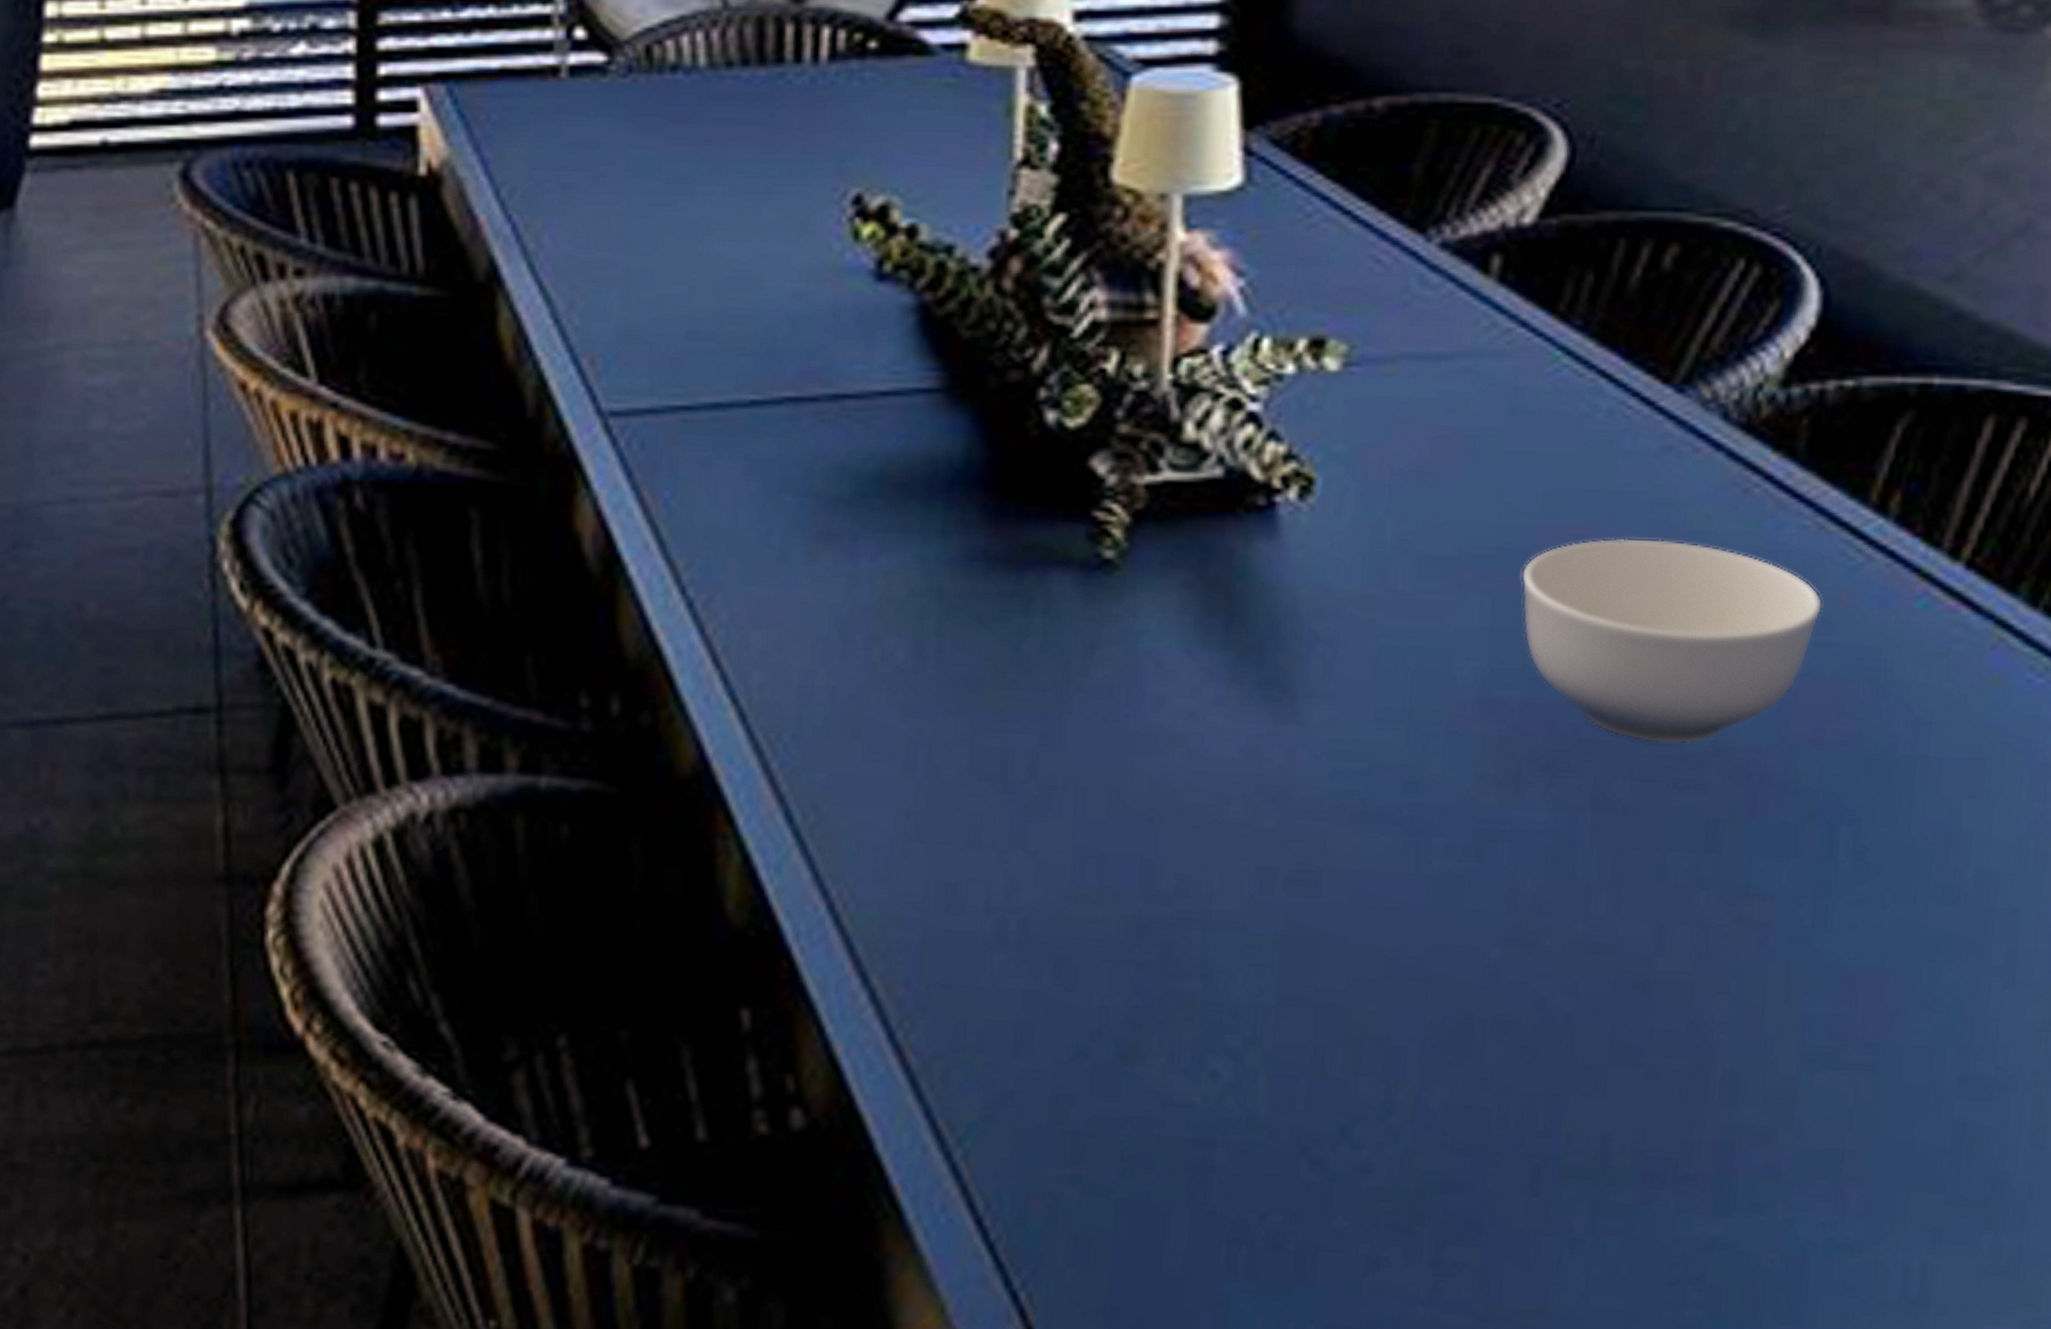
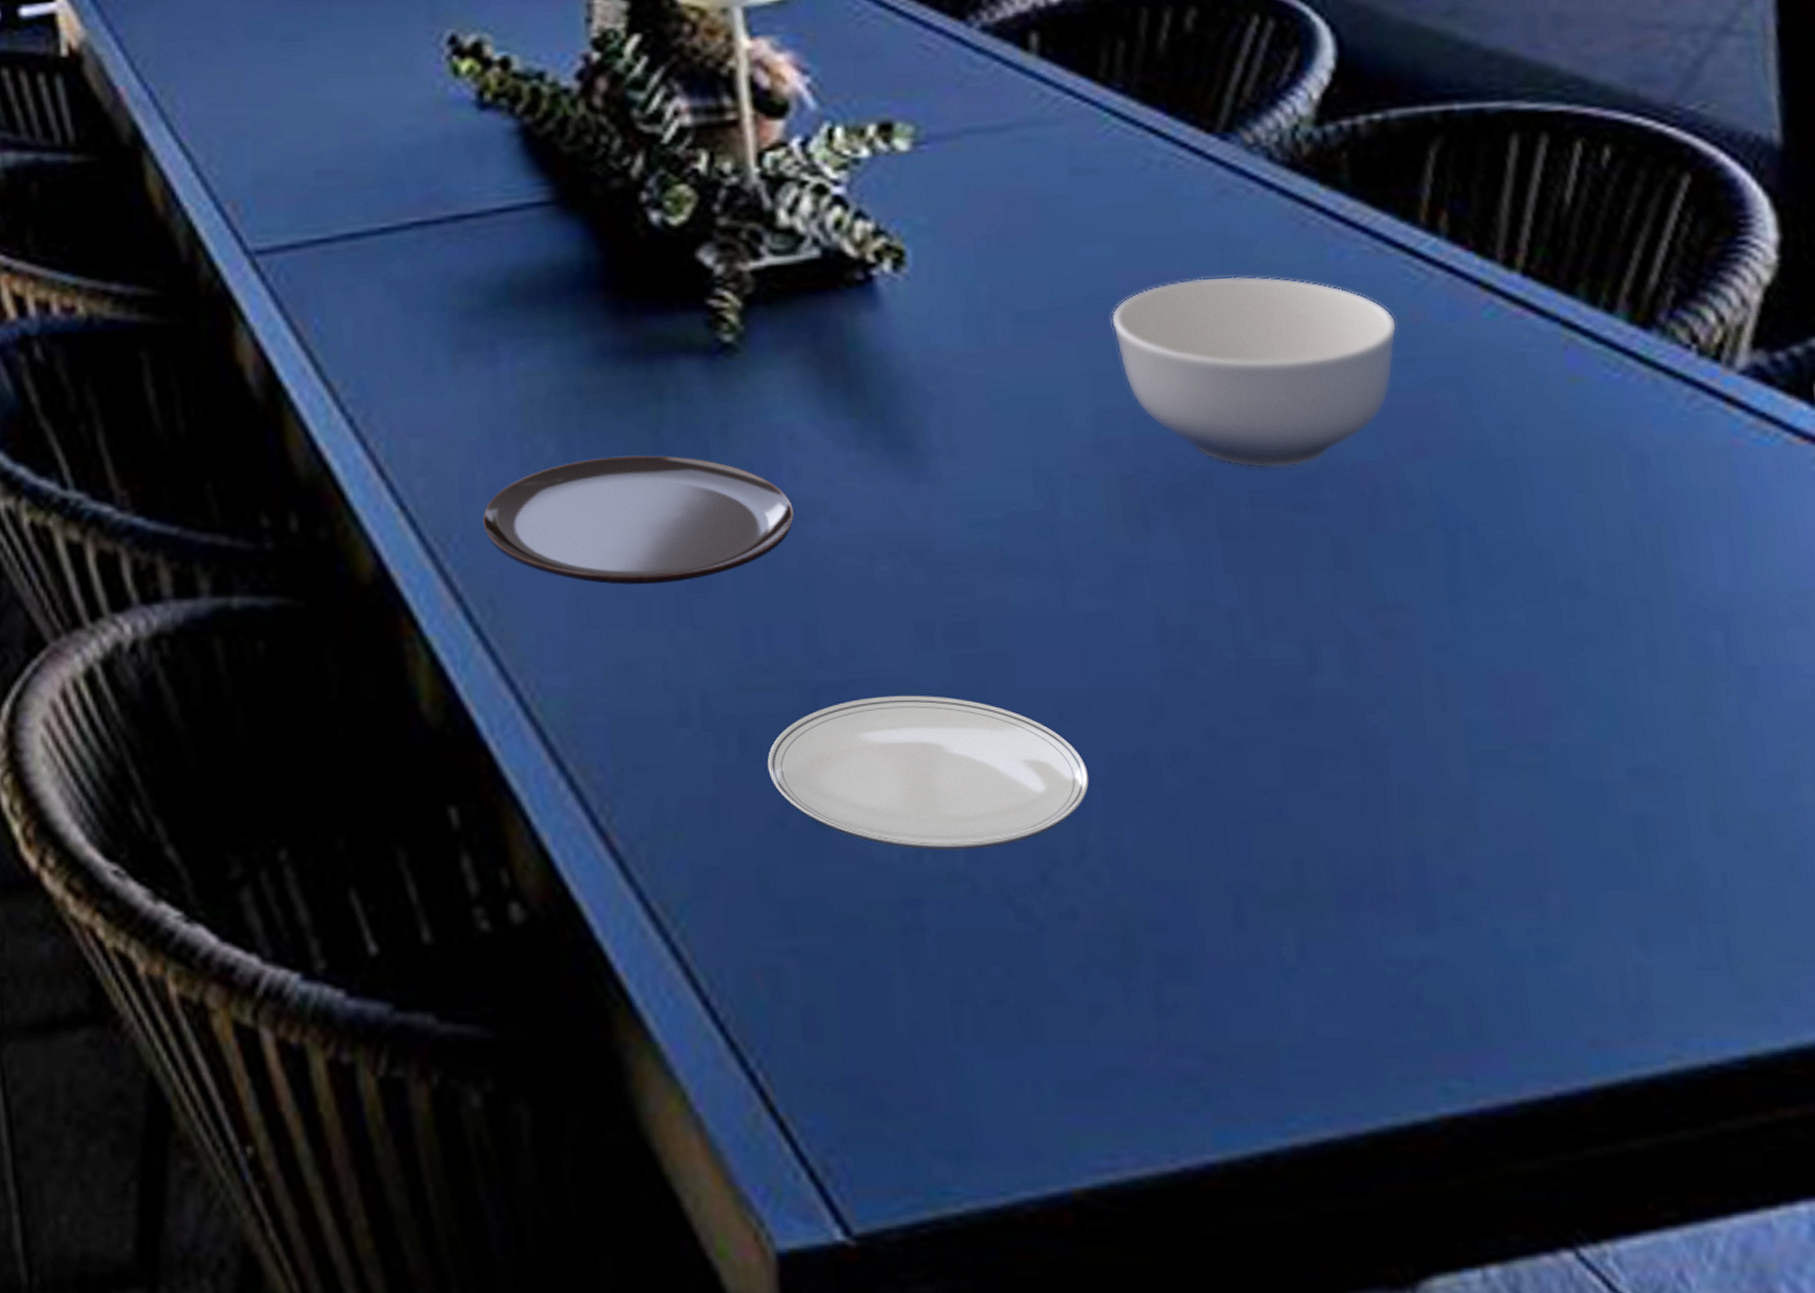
plate: none [817,667,1150,803] -> present [482,455,794,585]
plate: none [1079,938,1410,1098] -> present [767,695,1090,851]

